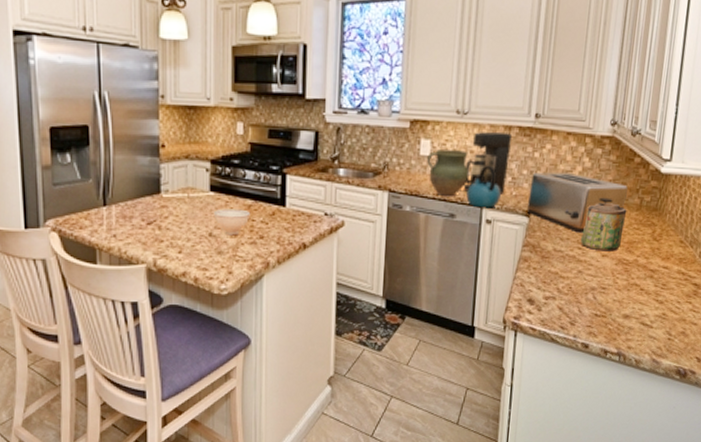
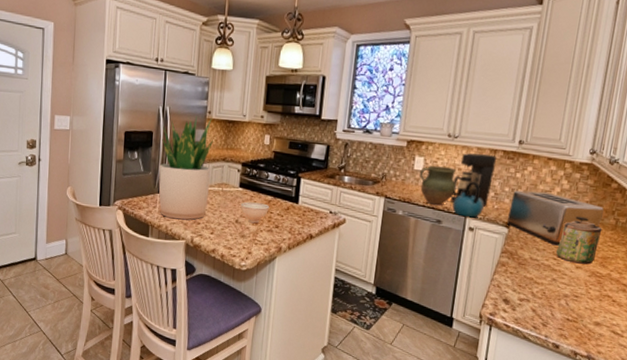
planter: none [101,102,172,238] -> present [158,116,214,220]

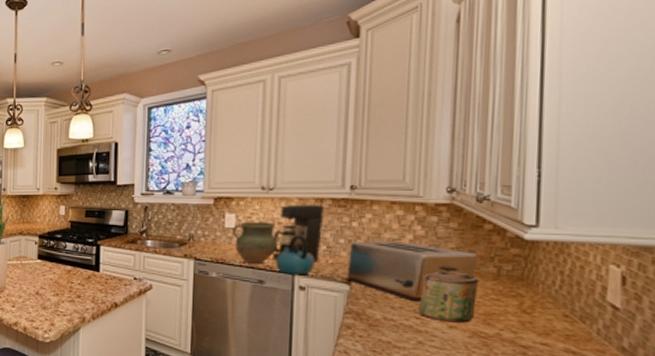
bowl: present [240,201,270,224] -> none [40,273,70,295]

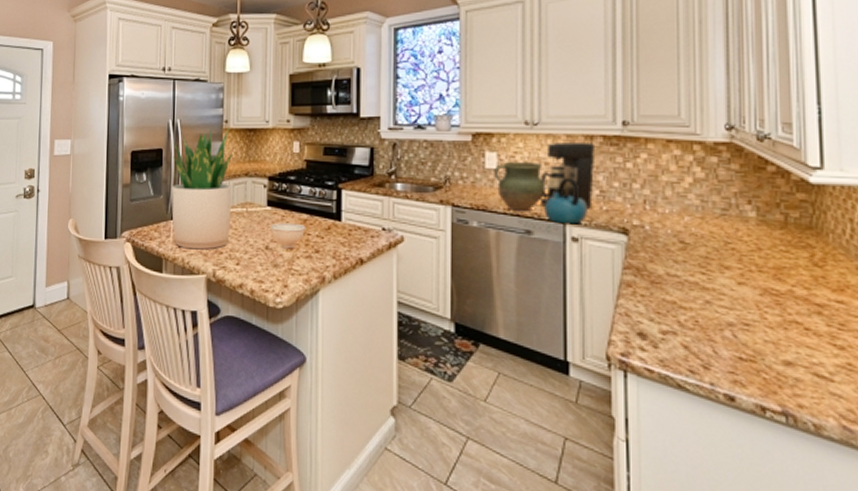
bowl: none [40,273,70,295] -> present [270,223,306,249]
toaster: present [346,240,479,302] -> none [623,183,764,255]
canister: present [418,271,480,323] -> none [704,219,766,279]

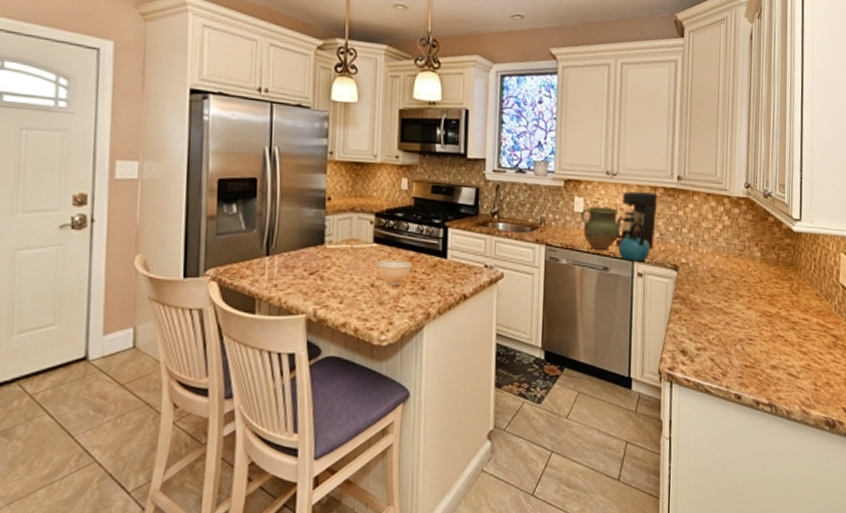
planter: present [171,127,234,250] -> none [266,157,338,288]

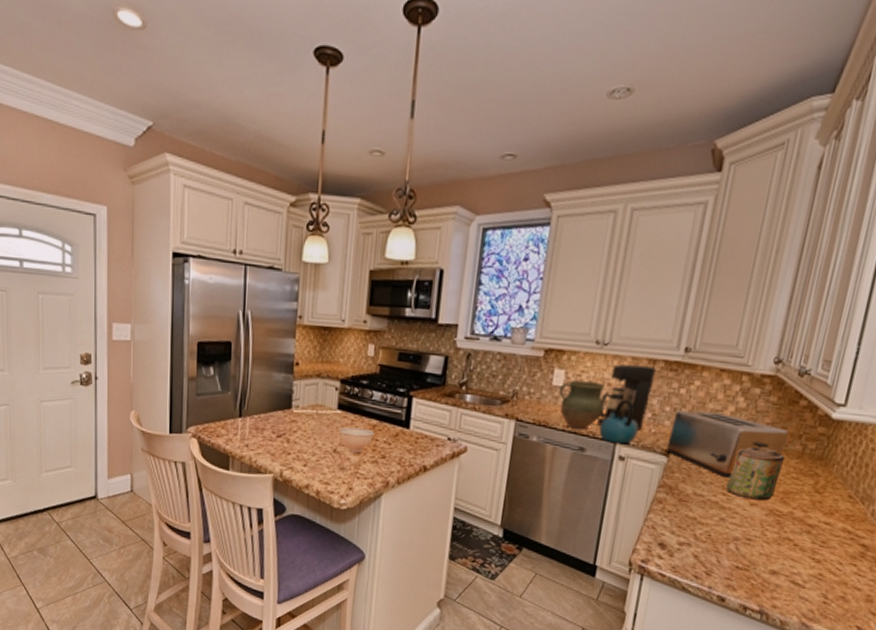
toaster: none [674,229,766,286] -> present [666,410,790,478]
canister: none [726,258,766,304] -> present [726,447,786,501]

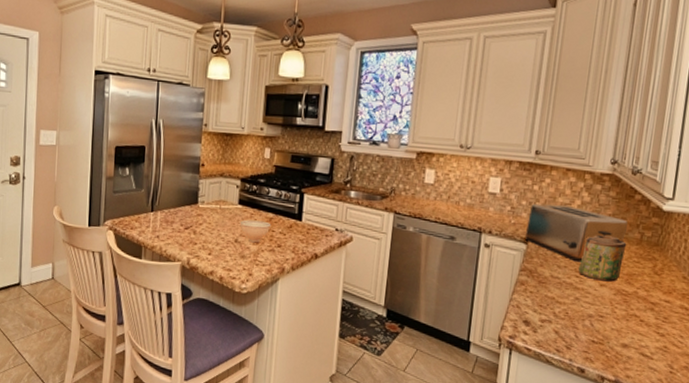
ceramic jug: present [559,380,605,429] -> none [431,179,470,220]
coffee maker: present [596,364,656,431] -> none [463,164,512,222]
kettle: present [599,399,639,445] -> none [466,194,500,234]

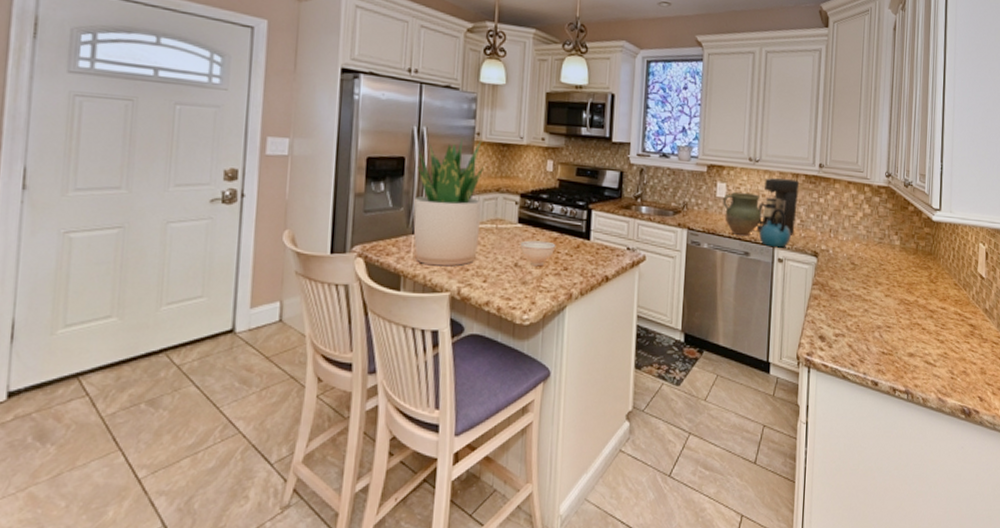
planter: none [151,129,211,240] -> present [413,138,485,267]
ceramic jug: none [431,179,470,220] -> present [723,192,761,235]
coffee maker: none [463,164,512,222] -> present [756,178,799,235]
kettle: none [466,194,500,234] -> present [759,208,791,248]
toaster: present [524,203,629,262] -> none [814,216,905,274]
canister: present [578,235,627,282] -> none [865,246,905,292]

